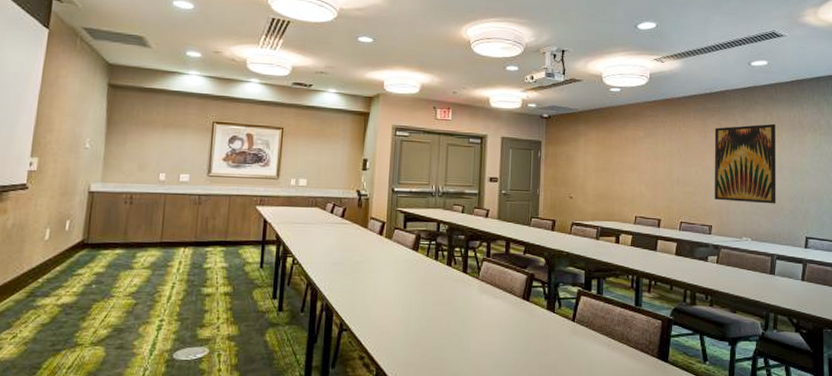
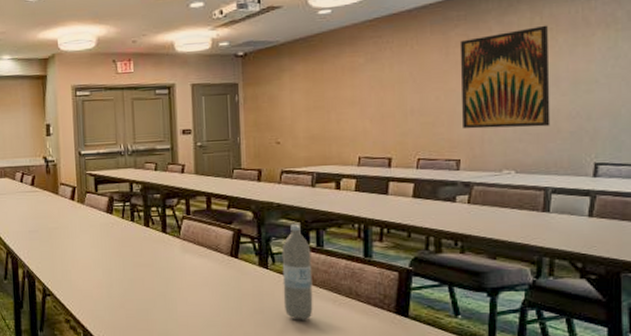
water bottle: none [566,272,592,363] -> present [281,224,313,320]

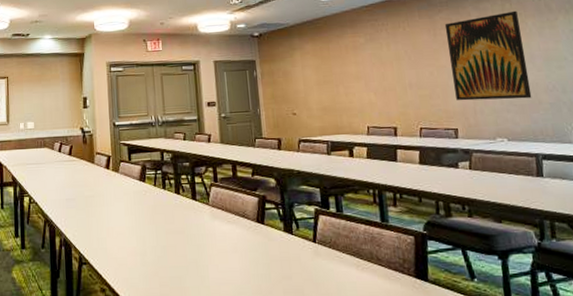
water bottle: present [281,224,313,320] -> none [304,190,338,286]

